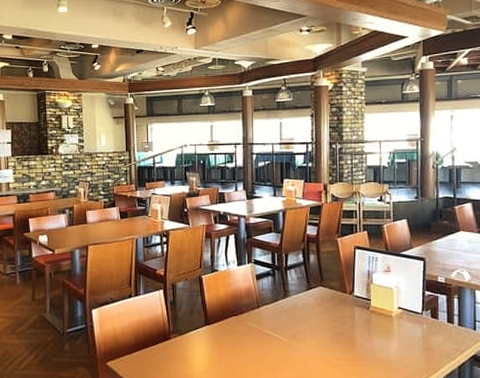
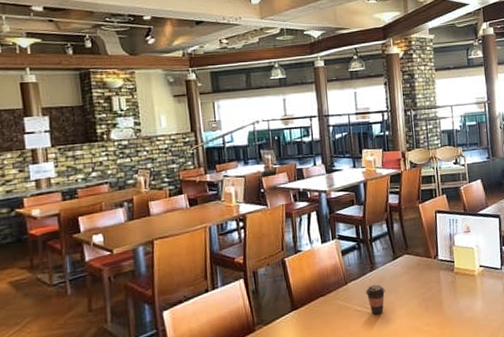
coffee cup: none [277,312,297,342] -> present [365,284,386,315]

